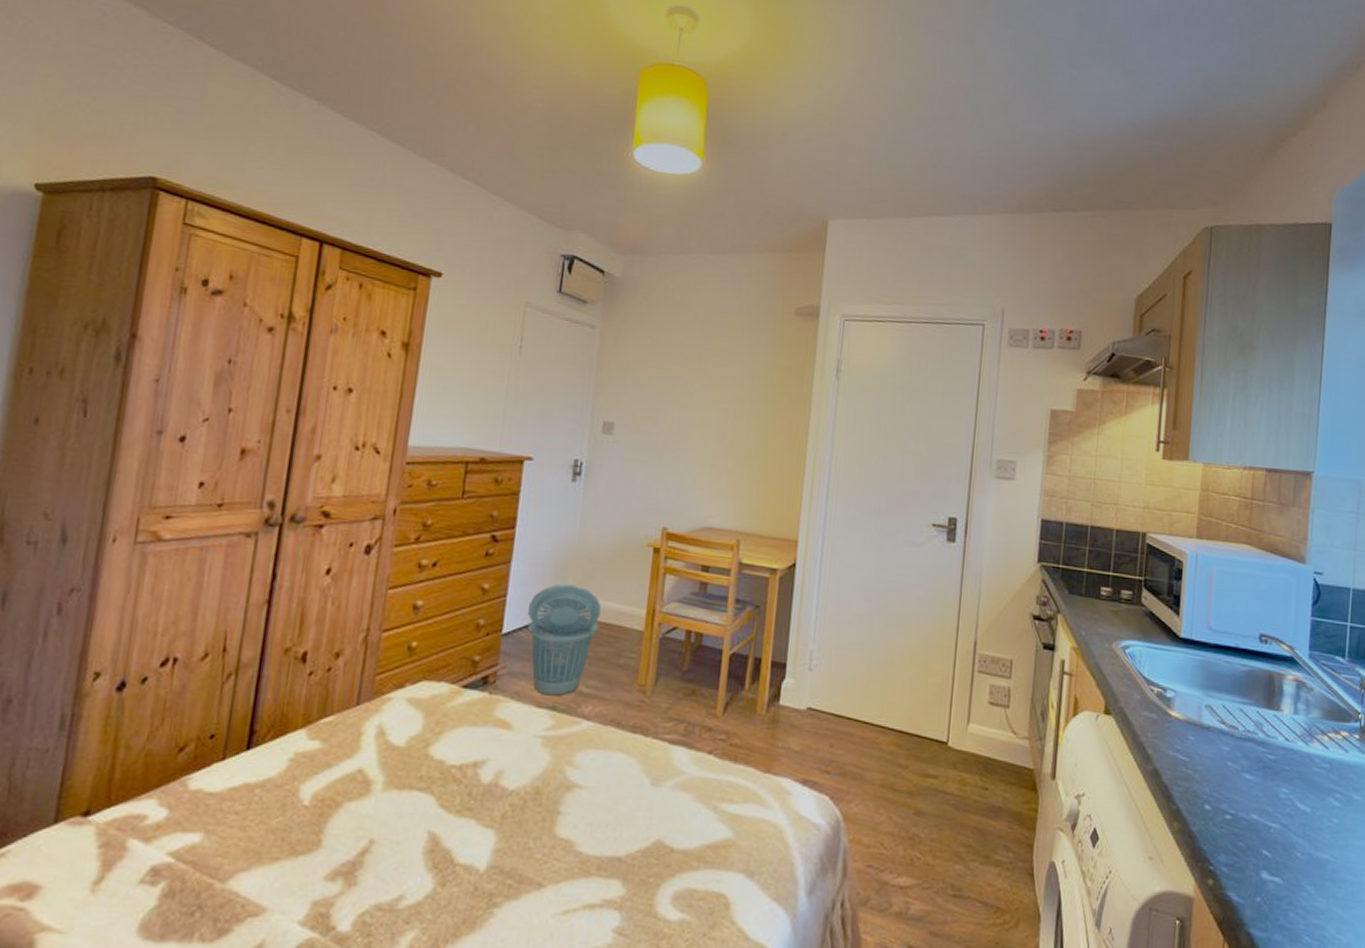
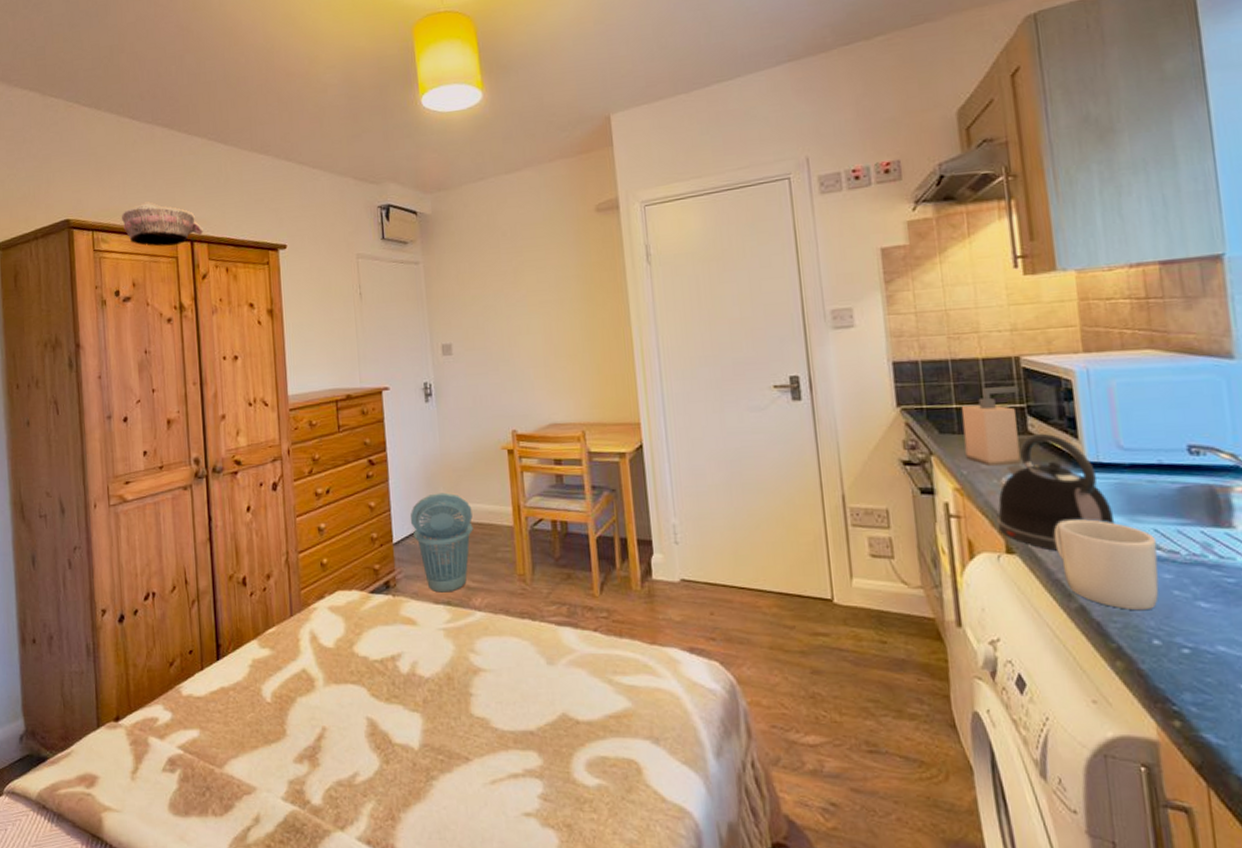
decorative basket: none [230,183,339,243] -> present [121,203,203,247]
soap dispenser: none [1087,557,1141,633] -> present [961,386,1021,467]
kettle: none [1102,606,1195,716] -> present [997,433,1115,551]
mug: none [1144,688,1223,778] -> present [1053,519,1160,611]

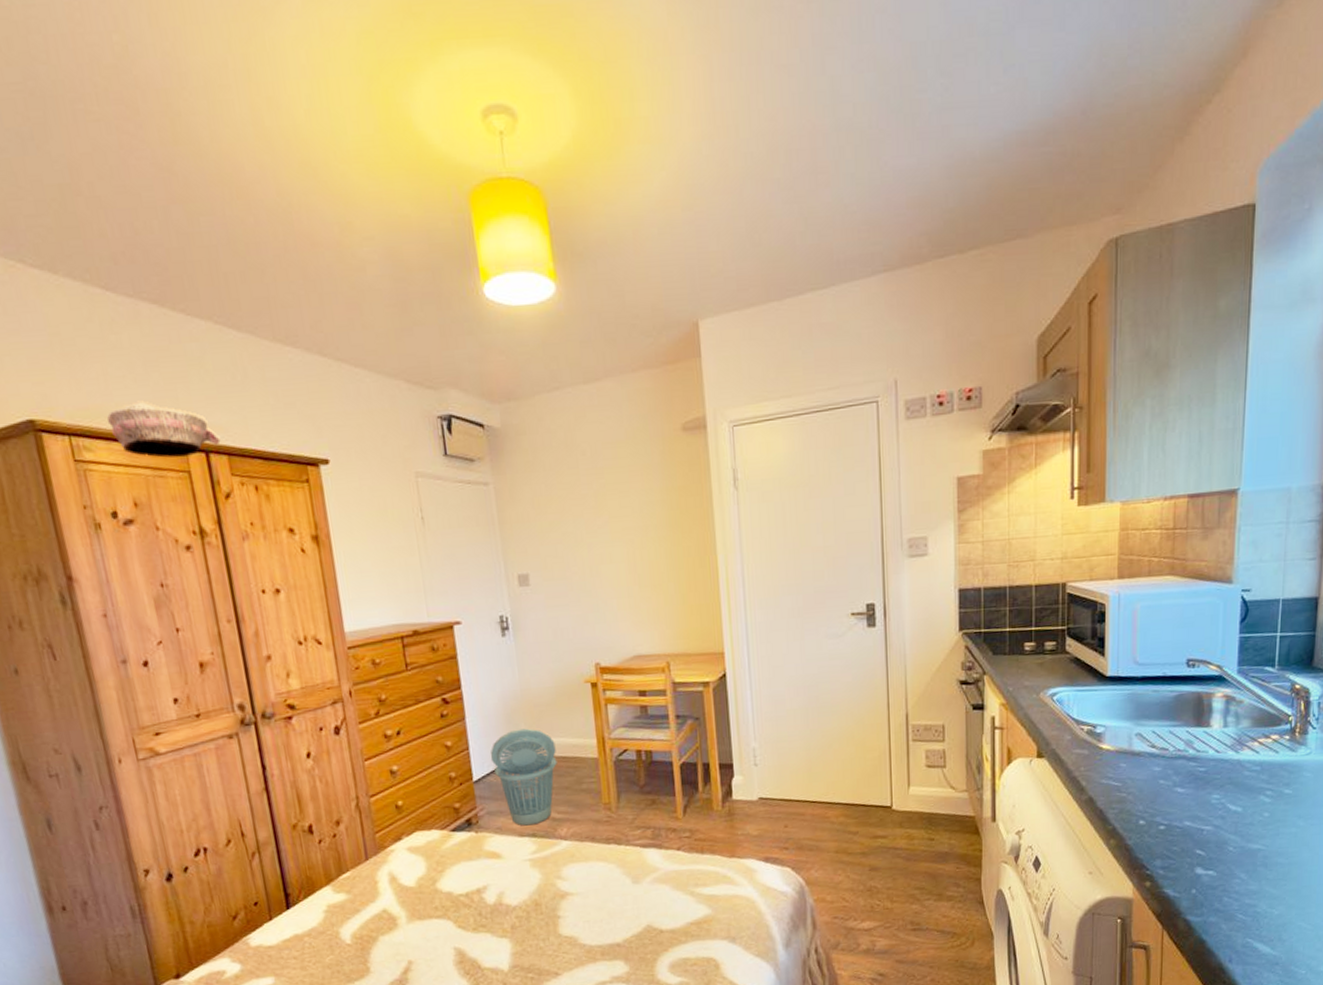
soap dispenser: present [961,386,1021,467] -> none [1013,610,1063,683]
kettle: present [997,433,1115,551] -> none [1032,652,1124,753]
mug: present [1053,519,1160,611] -> none [1076,725,1153,798]

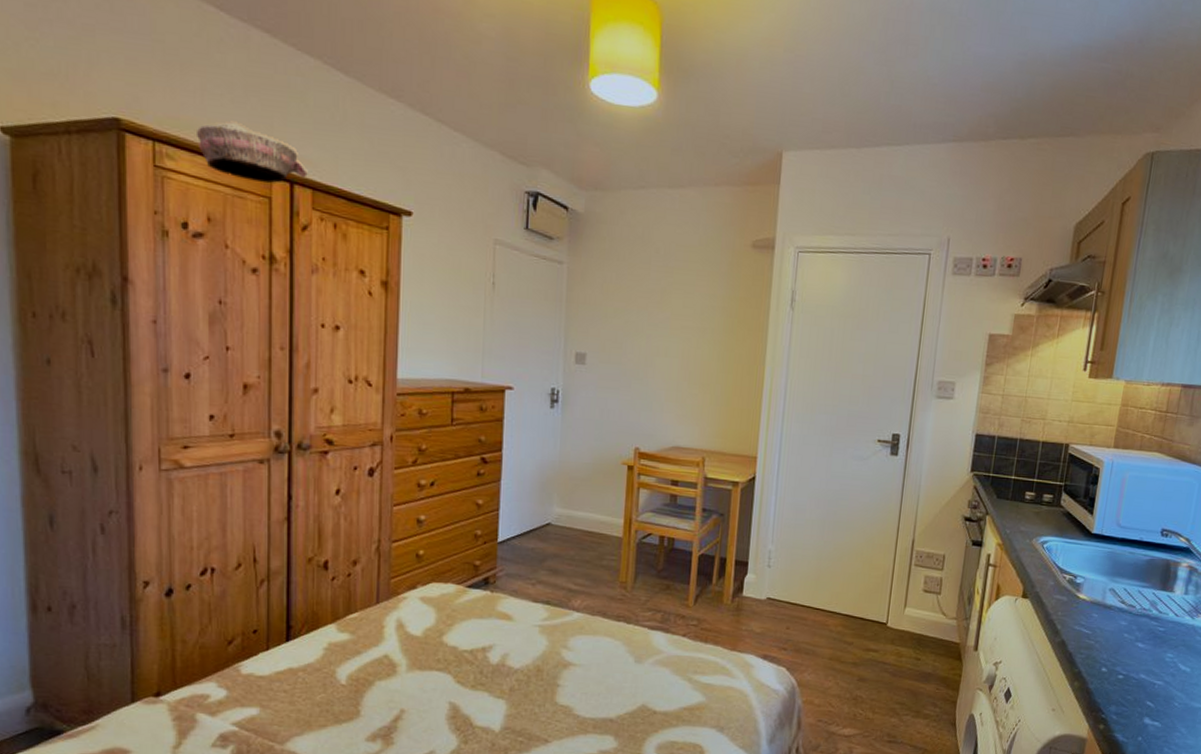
laundry basket: present [490,728,557,826] -> none [518,498,584,593]

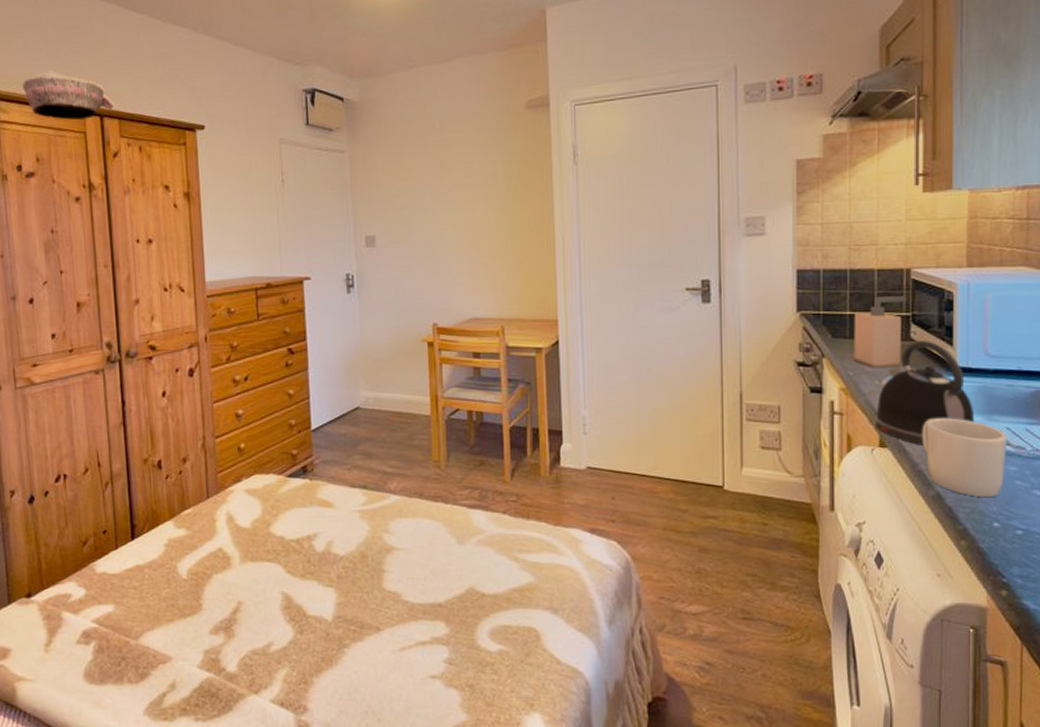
soap dispenser: none [1012,466,1063,531] -> present [854,296,907,369]
kettle: none [1021,507,1101,599] -> present [874,340,975,445]
mug: none [1056,576,1124,647] -> present [922,418,1008,498]

